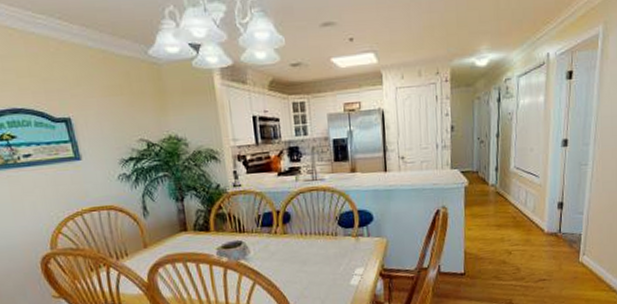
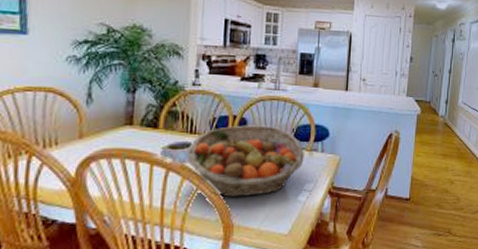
fruit basket: none [240,216,351,288] -> present [188,125,304,198]

